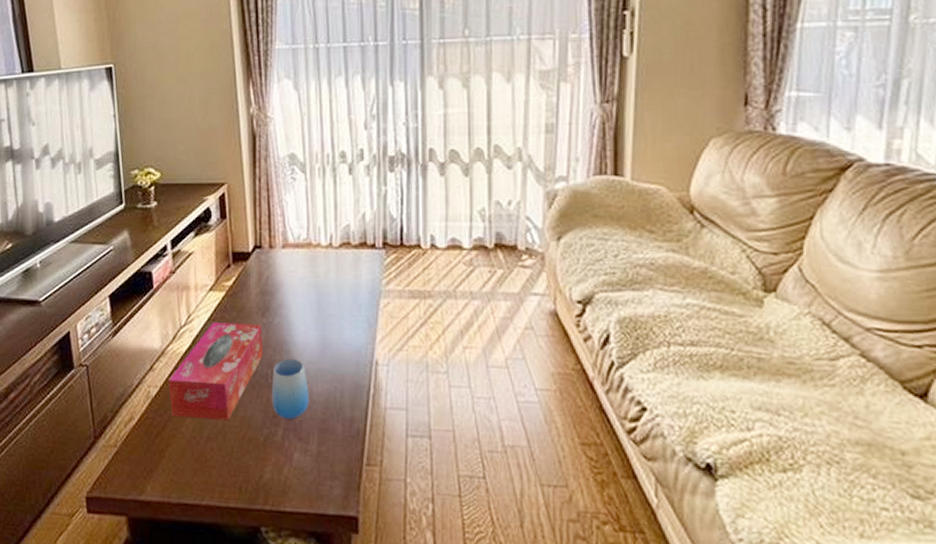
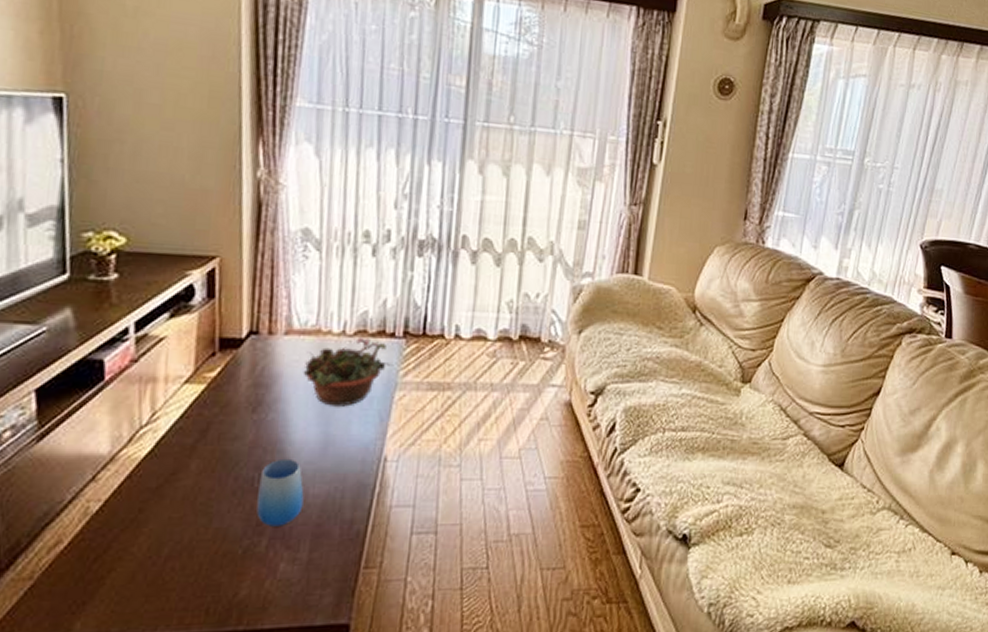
tissue box: present [168,322,264,421] -> none [116,420,252,536]
succulent planter: none [299,249,377,313] -> present [303,338,395,407]

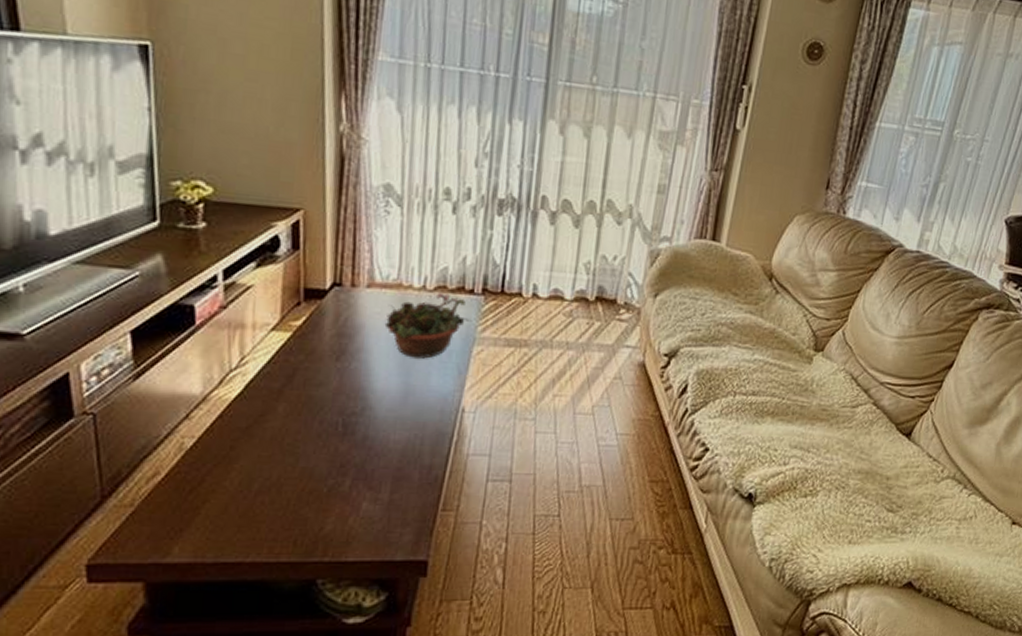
cup: present [256,458,304,527] -> none [340,405,386,469]

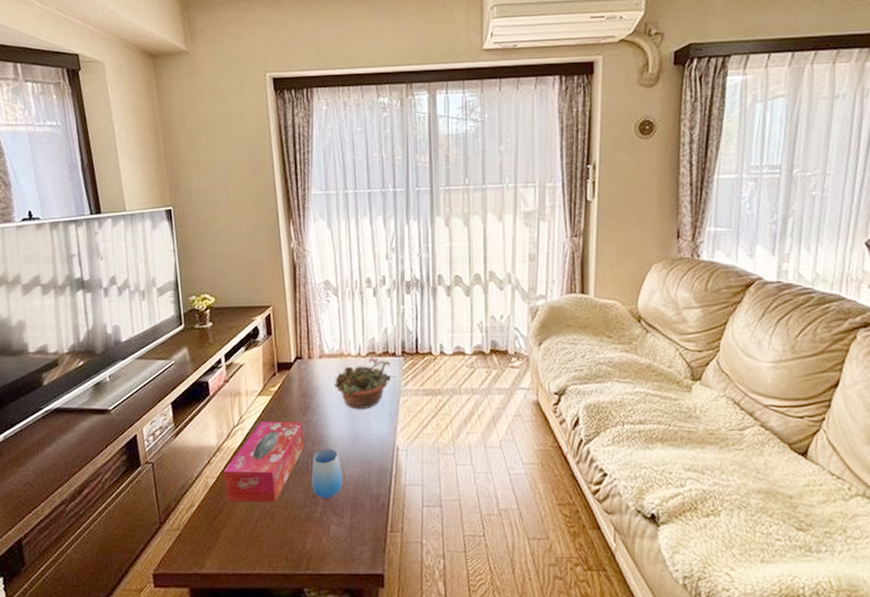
tissue box: none [209,365,336,472] -> present [223,422,305,503]
cup: none [340,405,386,469] -> present [312,448,343,498]

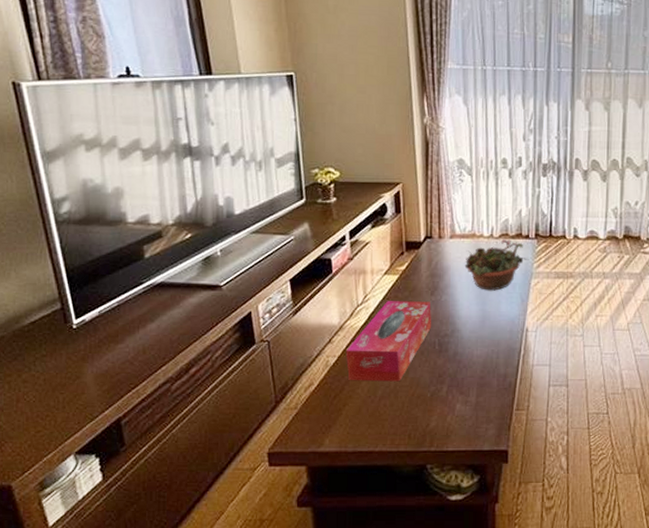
cup: present [312,448,343,498] -> none [438,328,470,378]

